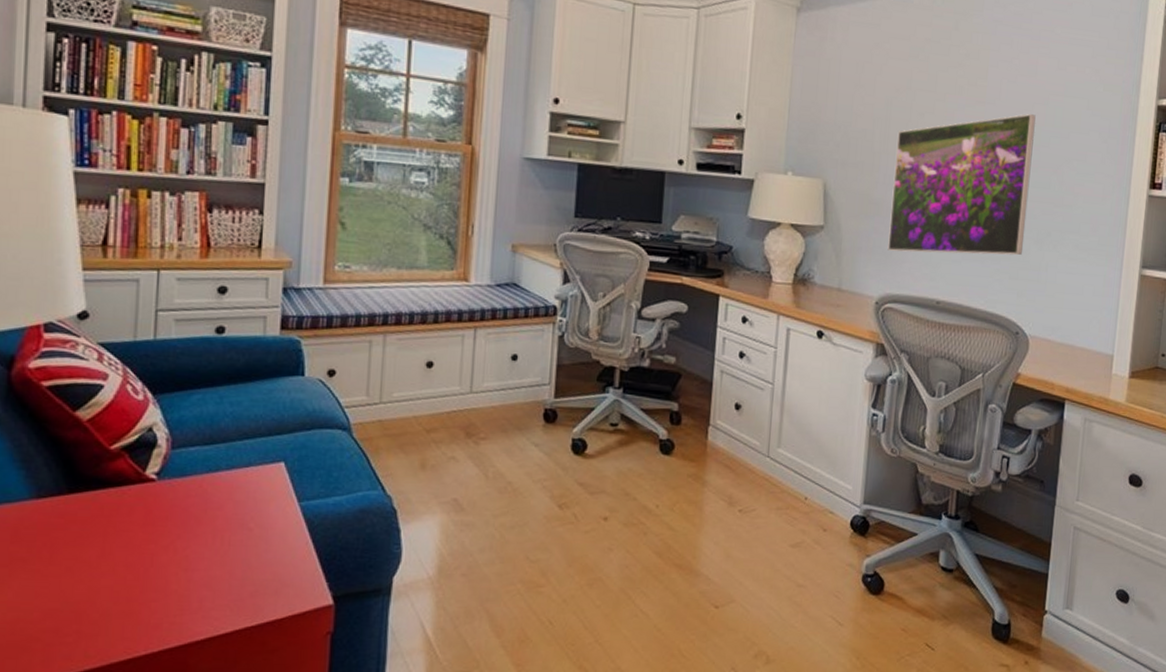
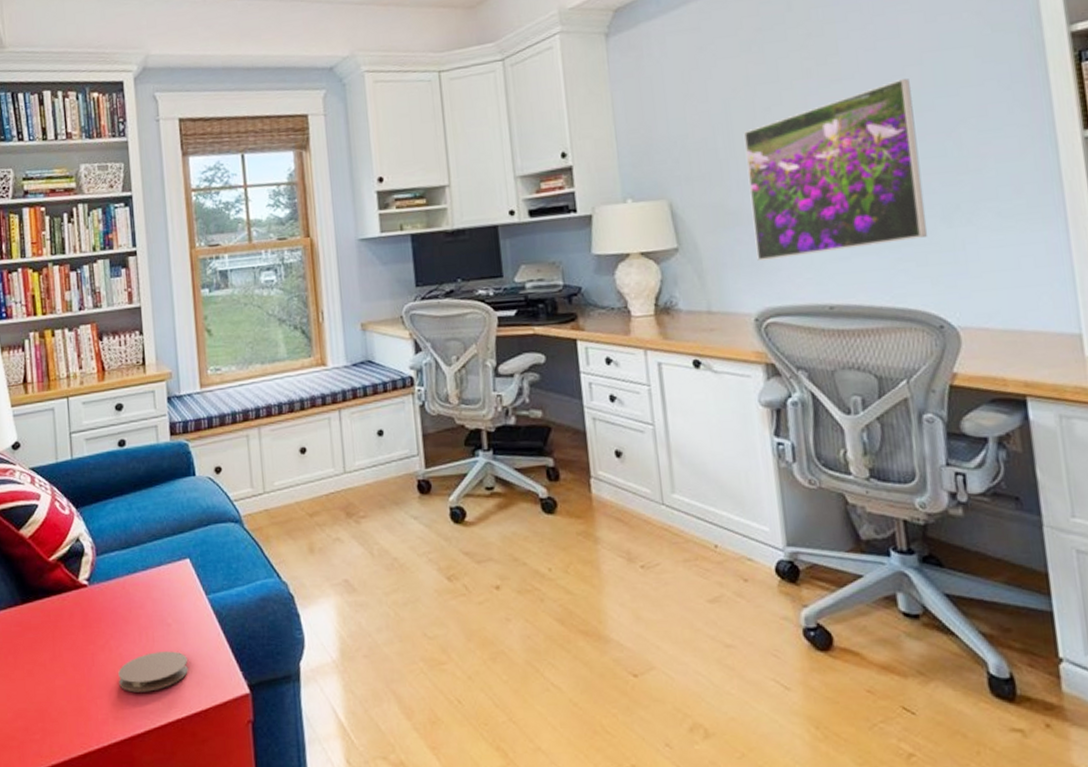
coaster: none [181,556,267,598] -> present [118,651,188,693]

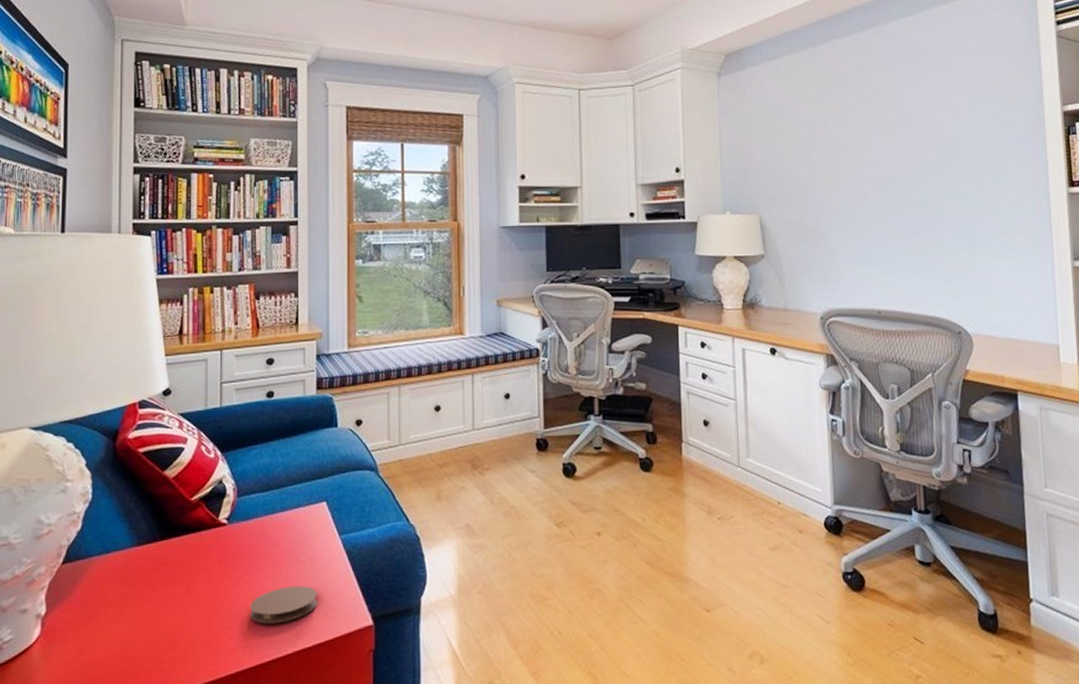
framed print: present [743,79,927,261] -> none [820,135,953,270]

